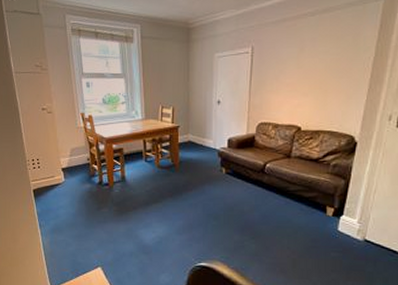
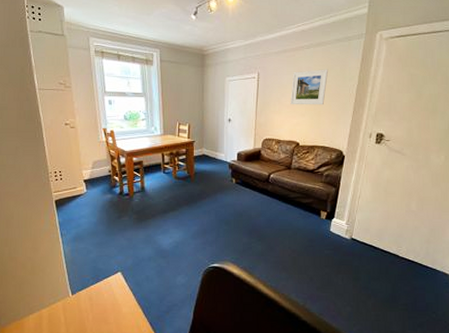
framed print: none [290,39,338,83] -> present [290,69,329,105]

